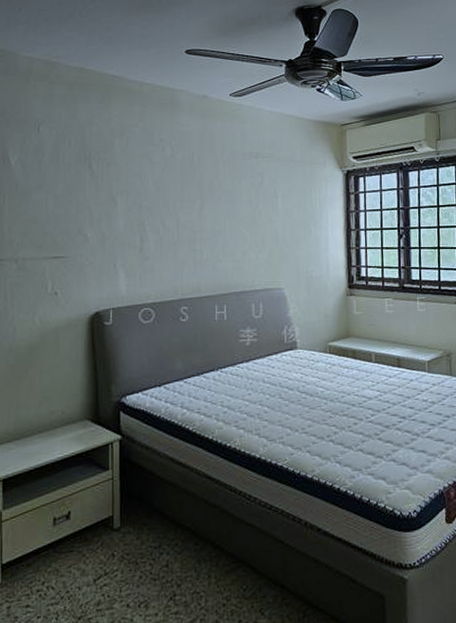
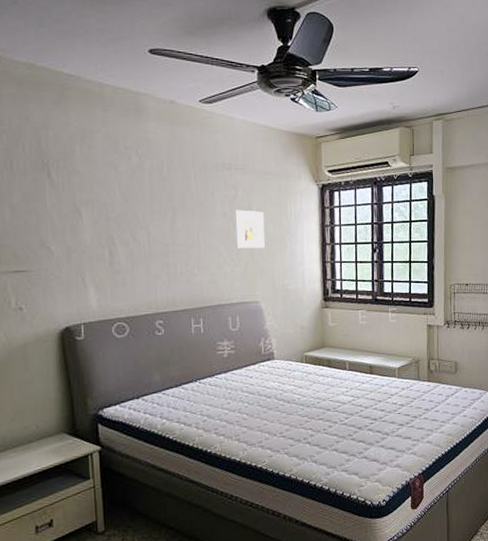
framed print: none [260,196,290,235] -> present [234,209,265,249]

